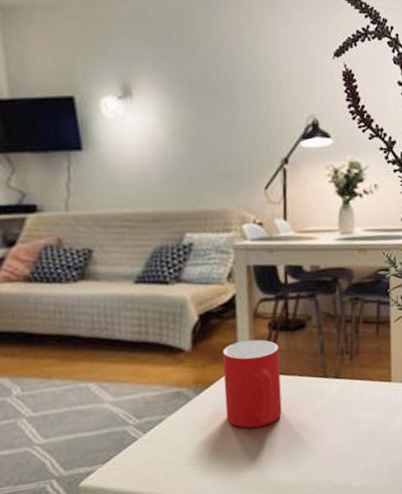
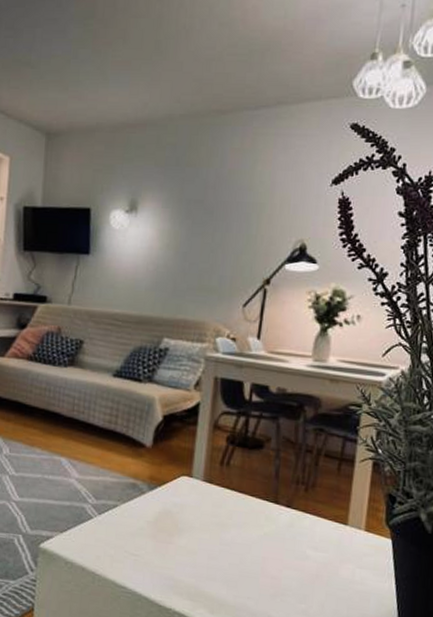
cup: present [222,339,282,429] -> none [173,448,234,537]

